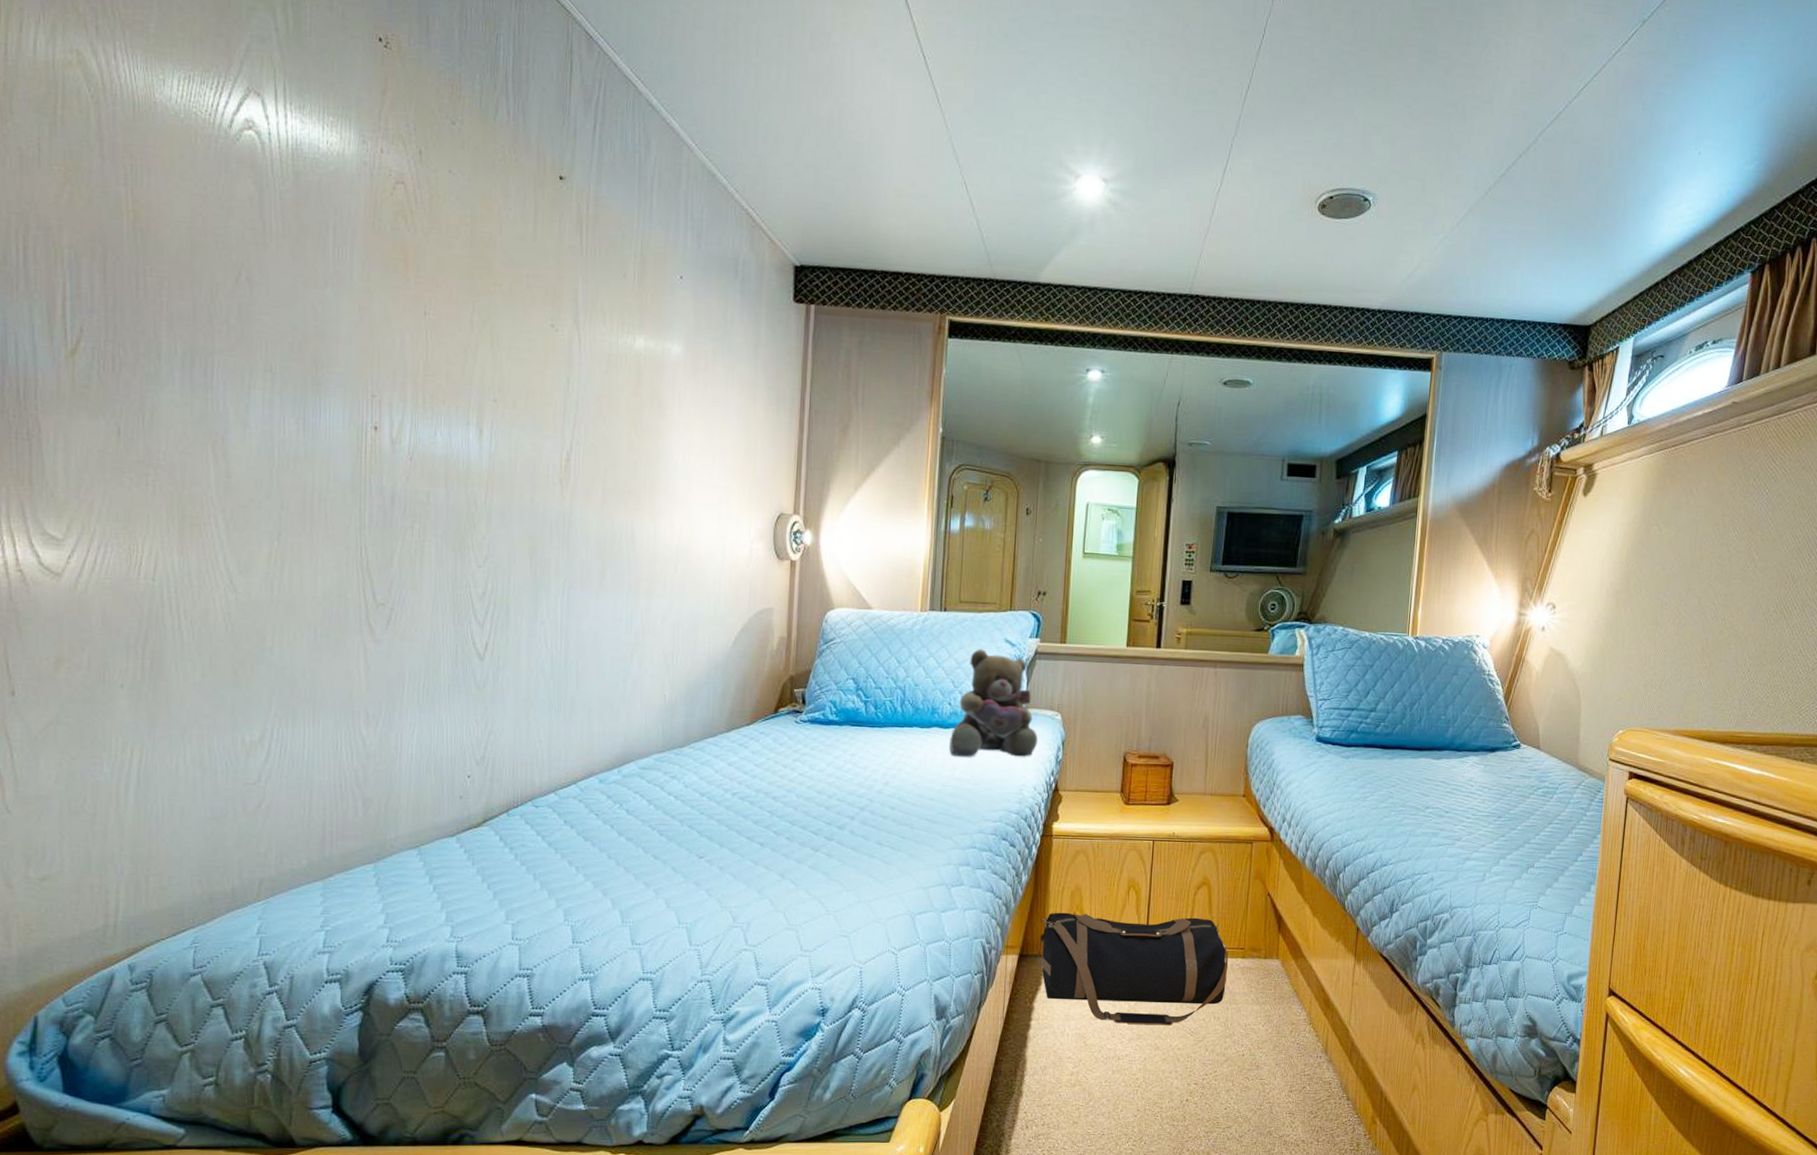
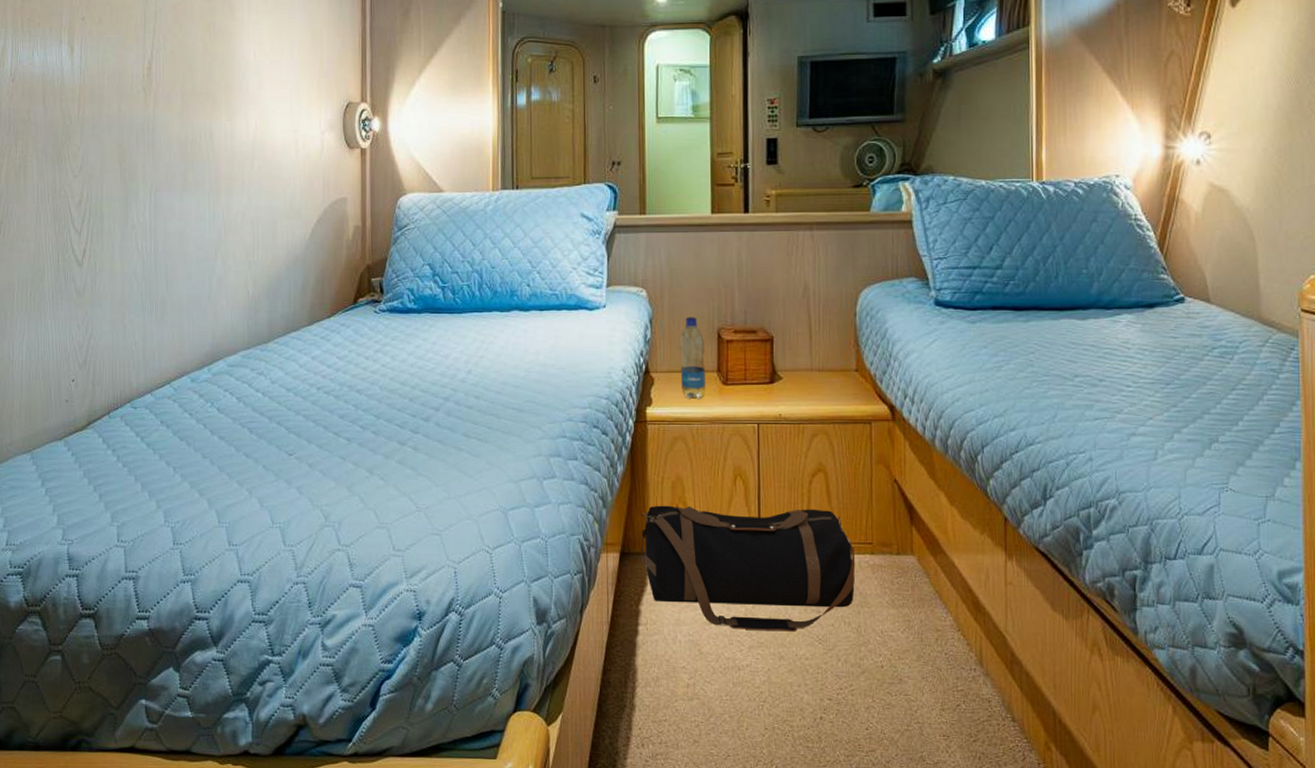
teddy bear: present [948,649,1038,757] -> none [530,226,624,340]
bottle: none [1087,741,1111,818] -> present [679,317,707,400]

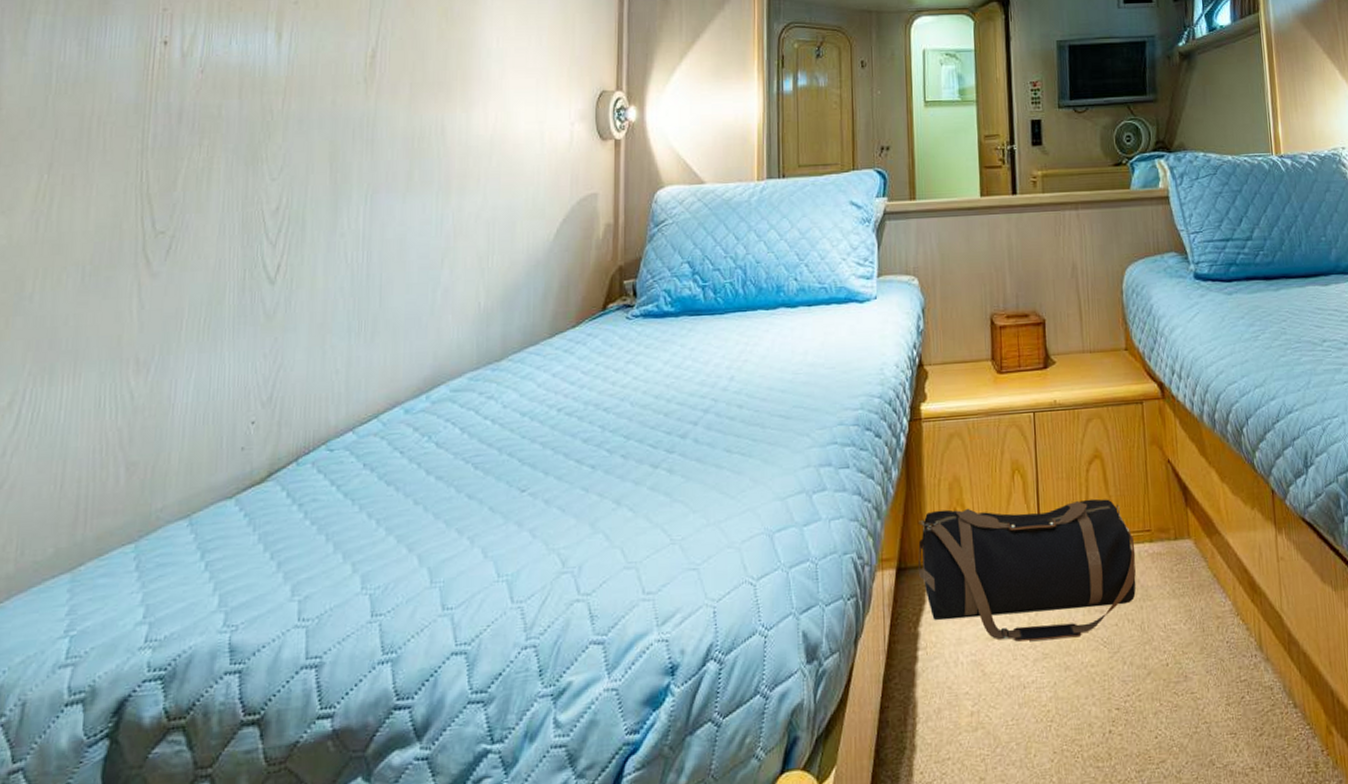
bottle: present [679,317,707,400] -> none [953,304,981,392]

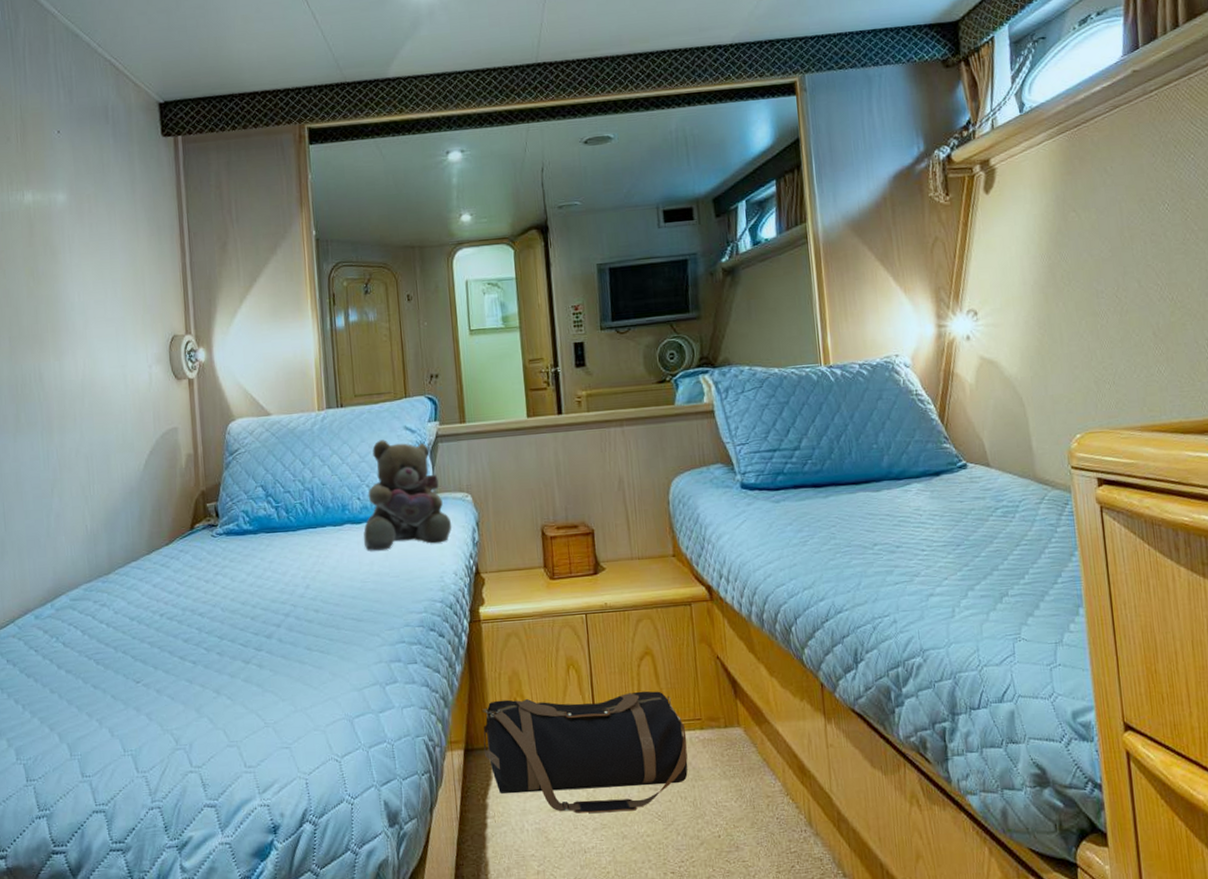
teddy bear: none [798,215,896,338] -> present [363,440,452,551]

